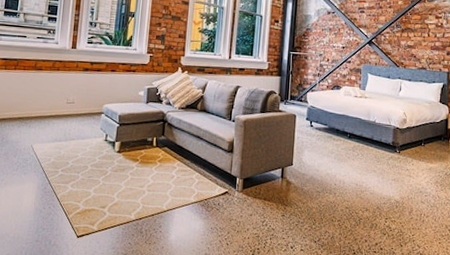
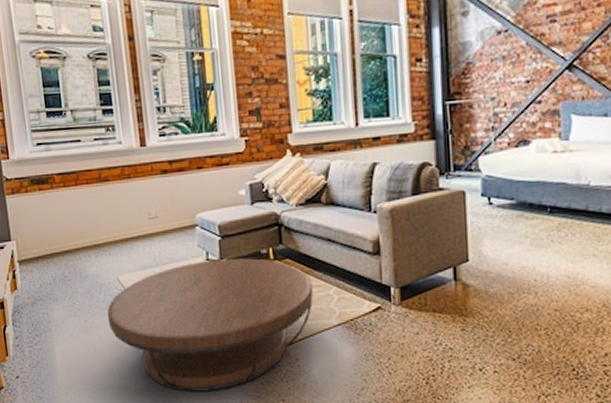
coffee table: none [16,141,181,247] -> present [107,258,313,392]

